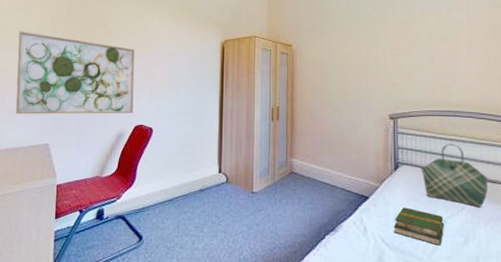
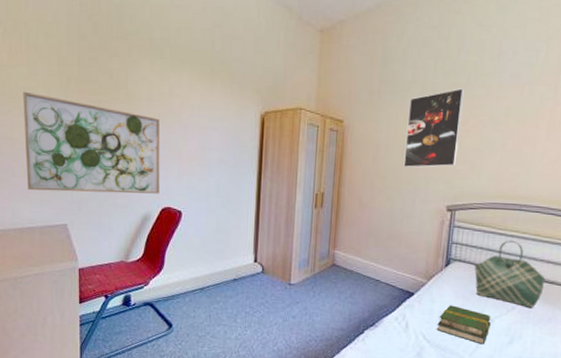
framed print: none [346,15,393,83] -> present [403,88,464,168]

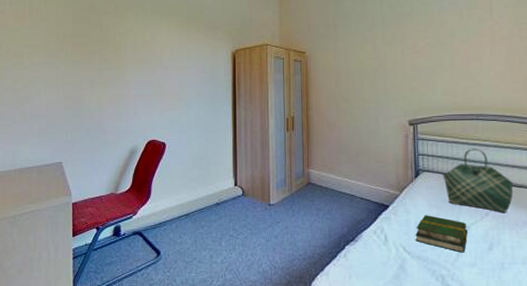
wall art: present [23,91,160,194] -> none [25,48,145,133]
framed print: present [403,88,464,168] -> none [362,17,412,89]

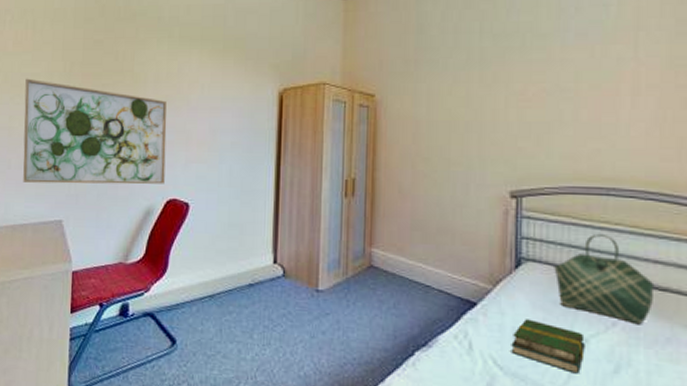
wall art: none [25,48,145,133] -> present [23,78,167,185]

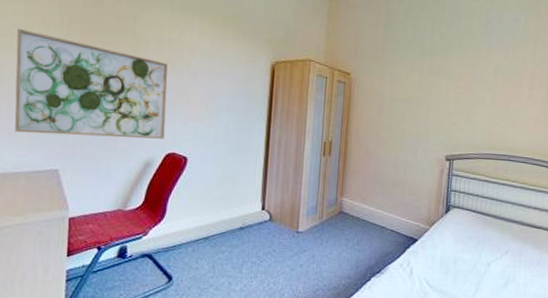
book: present [511,319,585,374] -> none [439,250,488,288]
tote bag: present [554,233,655,325] -> none [471,188,533,252]

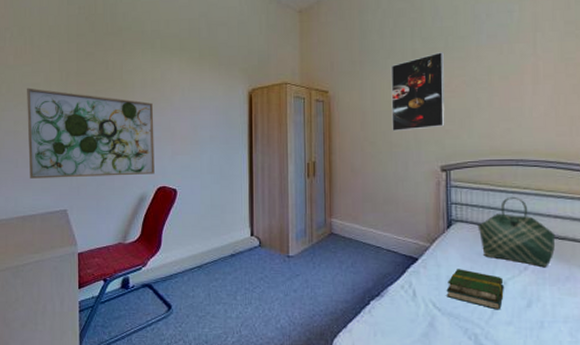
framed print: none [406,49,458,120] -> present [391,52,445,132]
book: none [439,250,488,288] -> present [446,269,504,310]
tote bag: none [471,188,533,252] -> present [477,196,556,268]

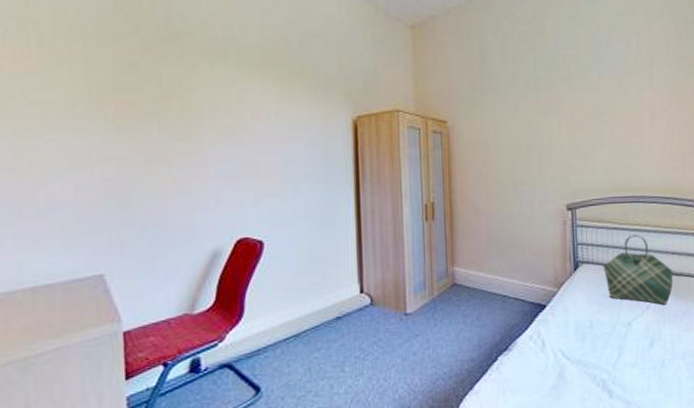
wall art: present [27,87,155,179] -> none [34,106,232,234]
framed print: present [391,52,445,132] -> none [513,82,570,168]
book: present [446,269,504,310] -> none [575,313,629,353]

